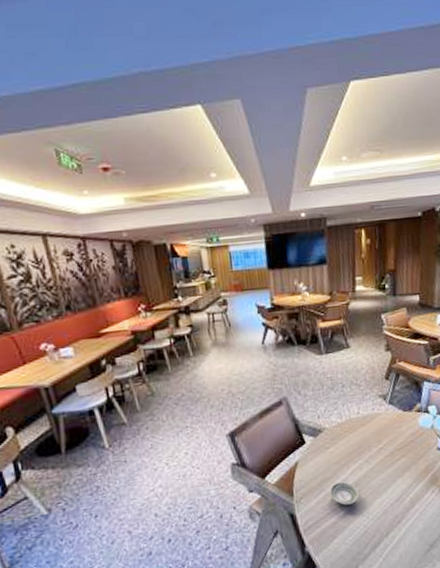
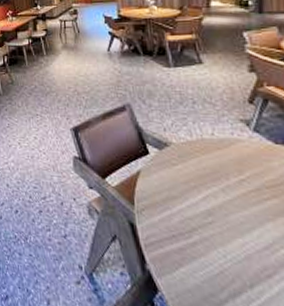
saucer: present [329,481,360,506] -> none [175,204,214,235]

